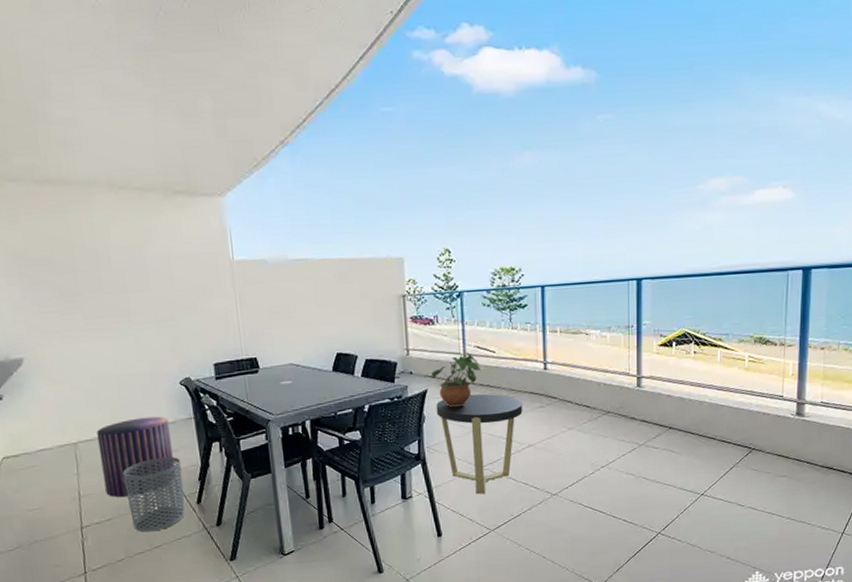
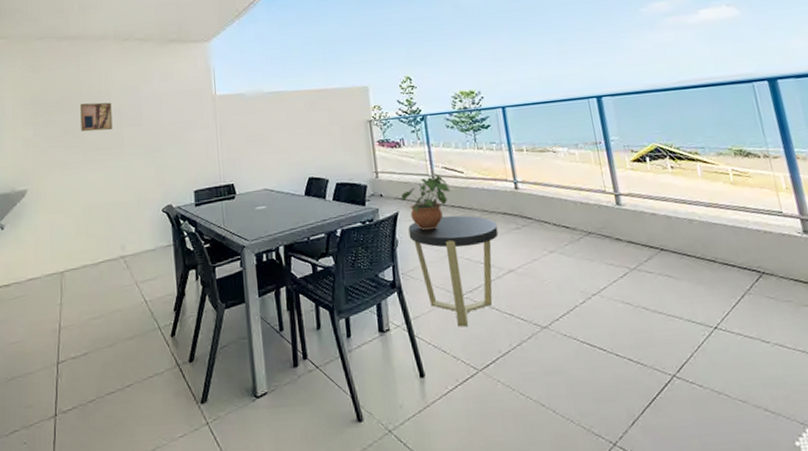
wall art: none [74,262,116,296] -> present [80,102,113,132]
stool: present [97,416,174,498] -> none [83,243,152,330]
waste bin: present [123,456,185,533] -> none [103,285,159,369]

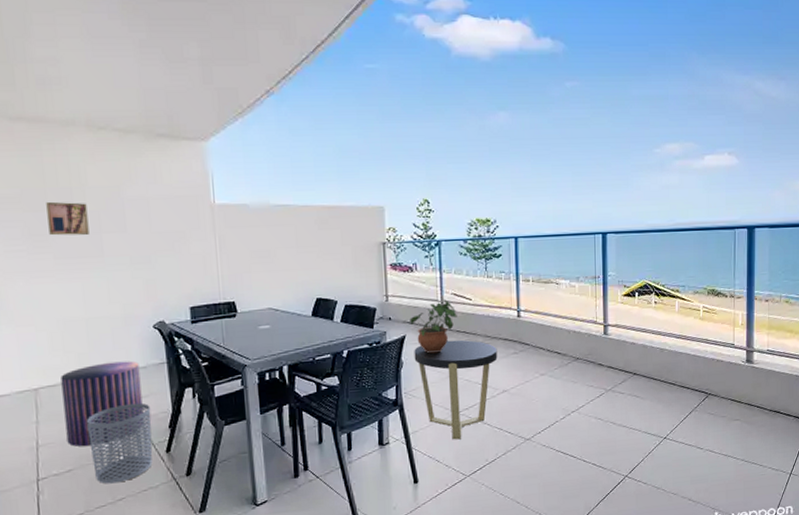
stool: none [83,243,152,330] -> present [61,361,143,447]
waste bin: none [103,285,159,369] -> present [87,403,153,484]

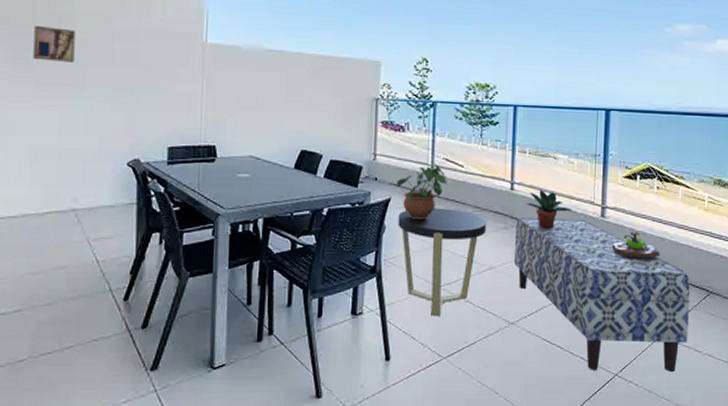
stool: present [61,361,143,447] -> none [20,197,107,286]
waste bin: present [87,403,153,484] -> none [43,243,113,329]
bench: none [524,338,690,475] -> present [513,218,690,373]
potted plant: none [533,314,578,351] -> present [526,189,574,229]
succulent planter: none [616,344,661,370] -> present [612,231,660,259]

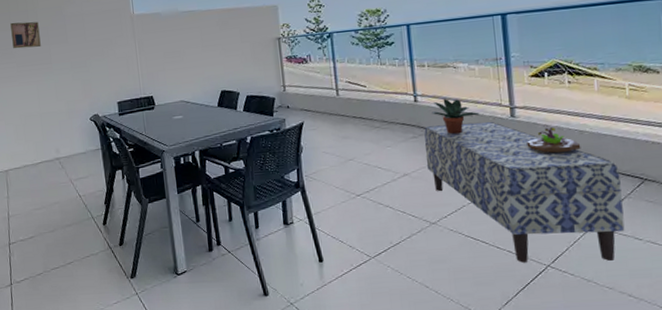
potted plant: present [397,162,447,220] -> none [307,86,353,139]
side table: present [398,208,487,317] -> none [312,125,396,222]

